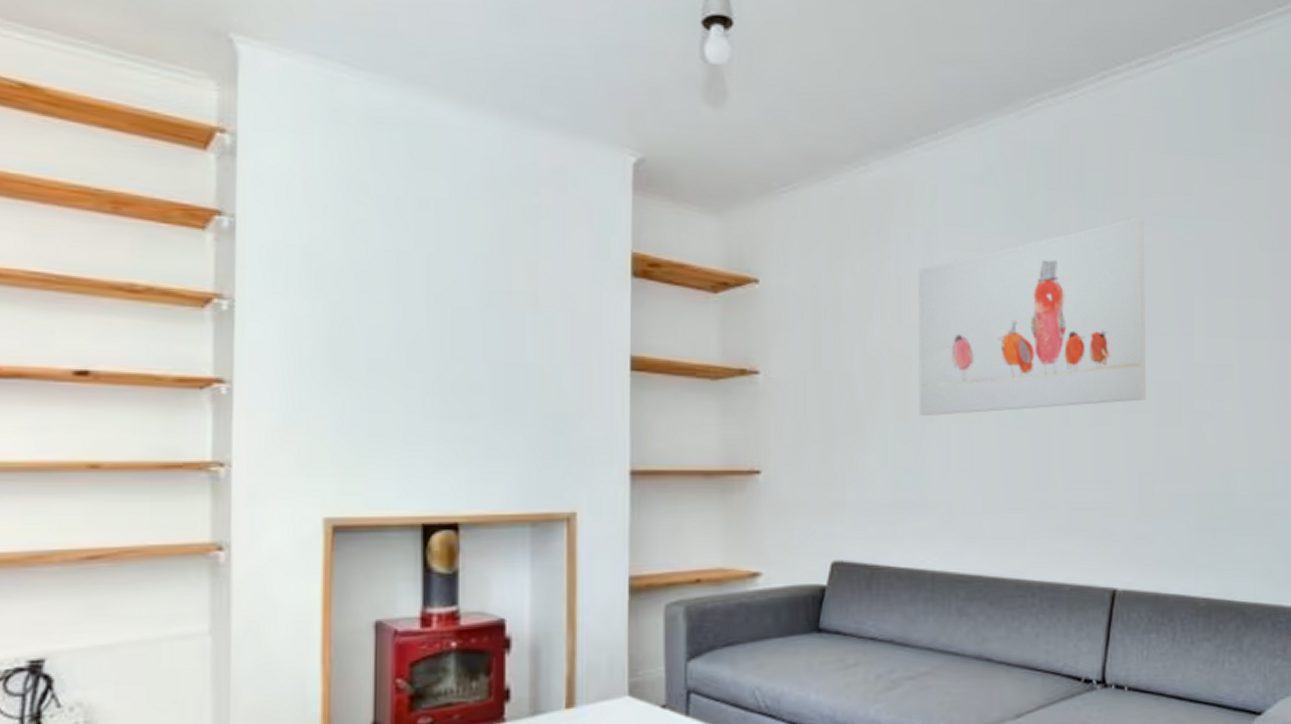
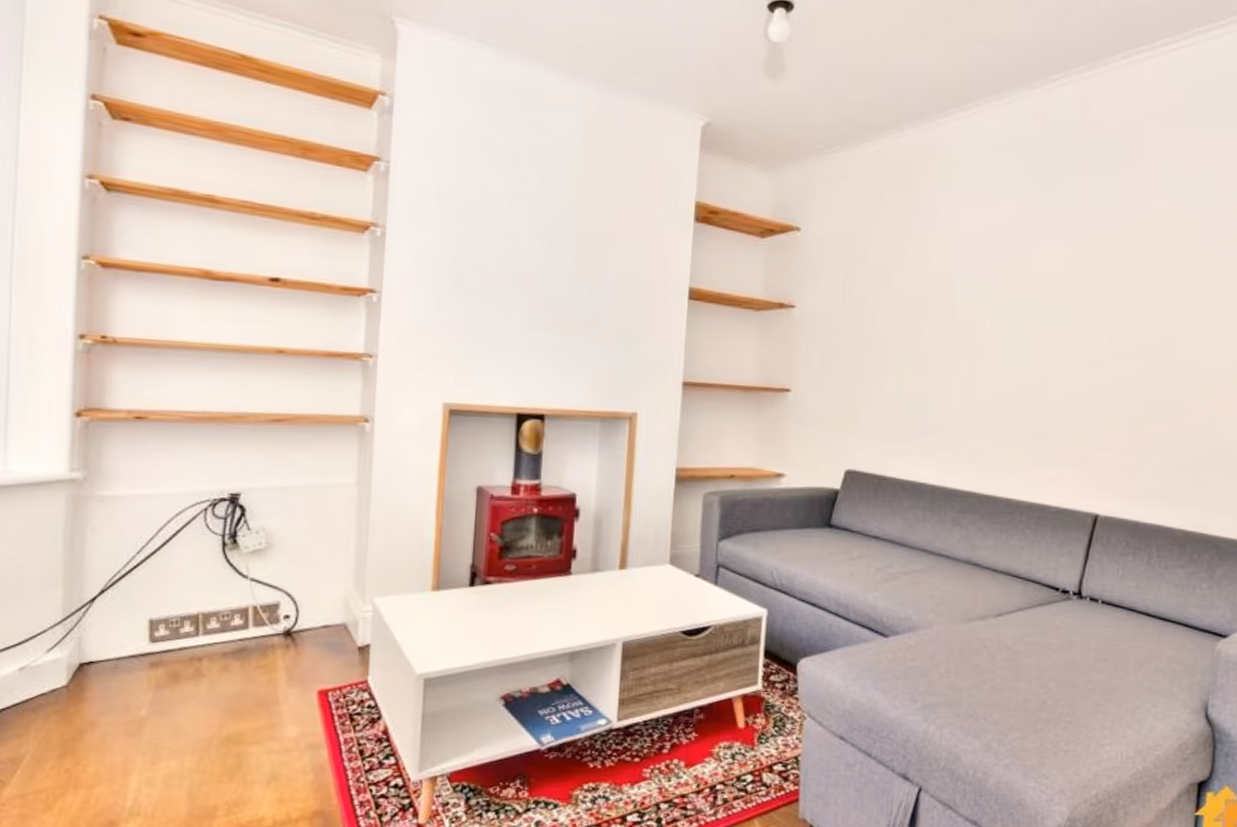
wall art: present [917,217,1147,416] -> none [931,184,1155,352]

